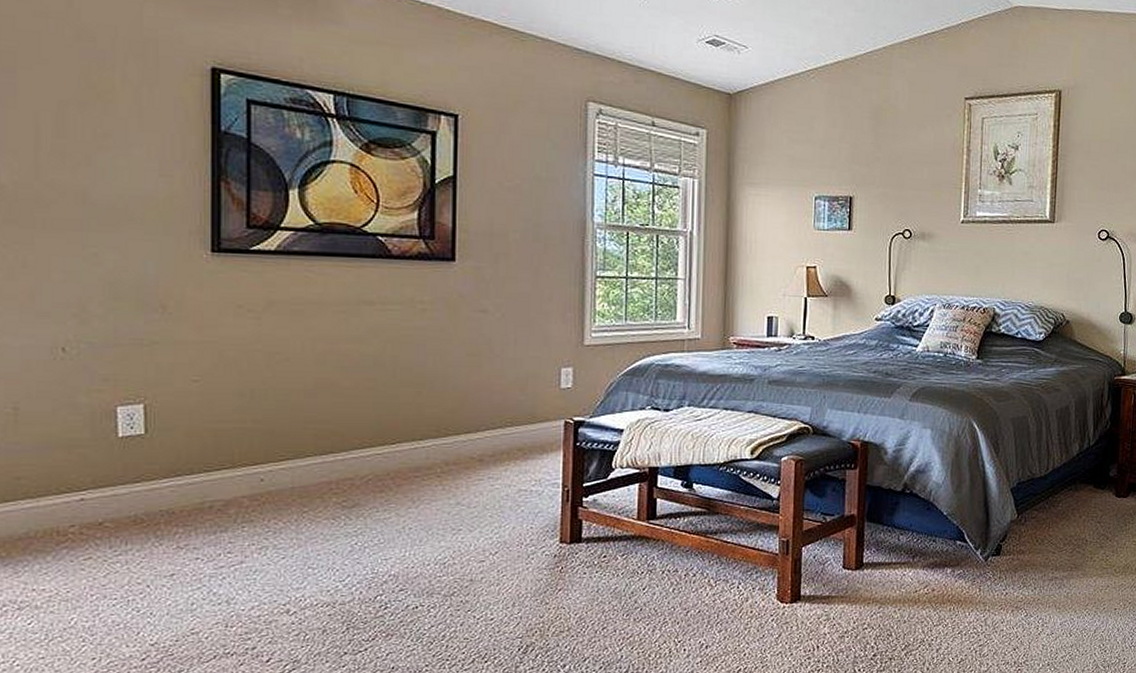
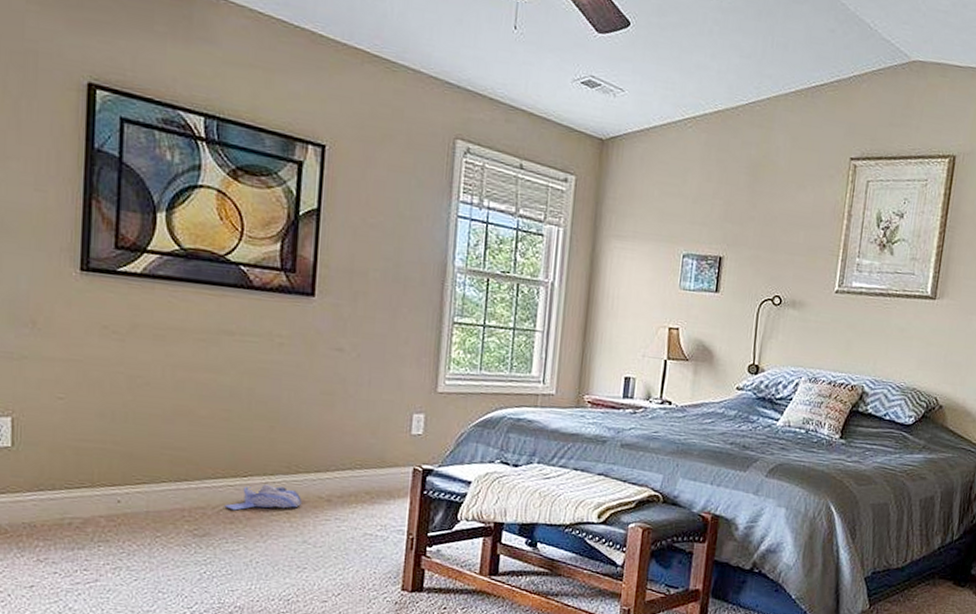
shoe: none [373,449,454,479] -> present [224,484,303,511]

